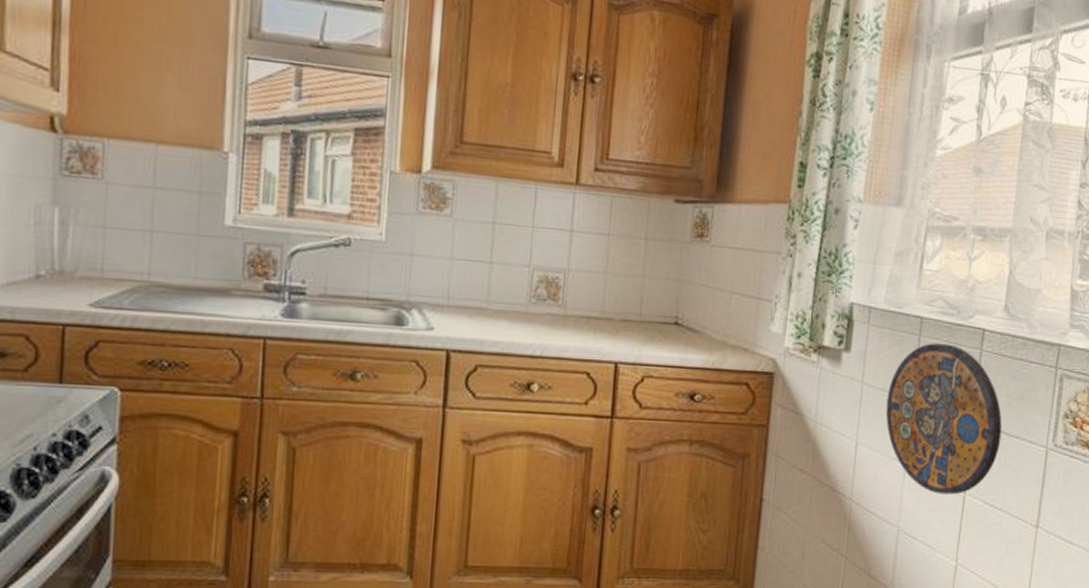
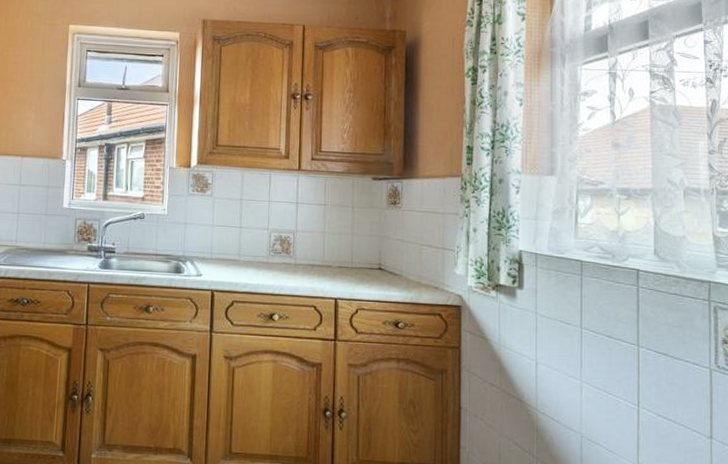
manhole cover: present [885,343,1002,495] -> none [559,281,666,408]

